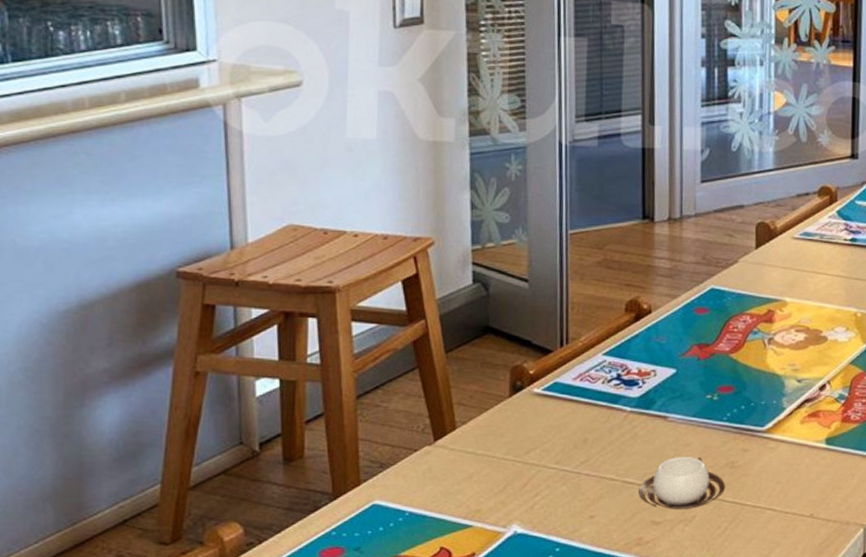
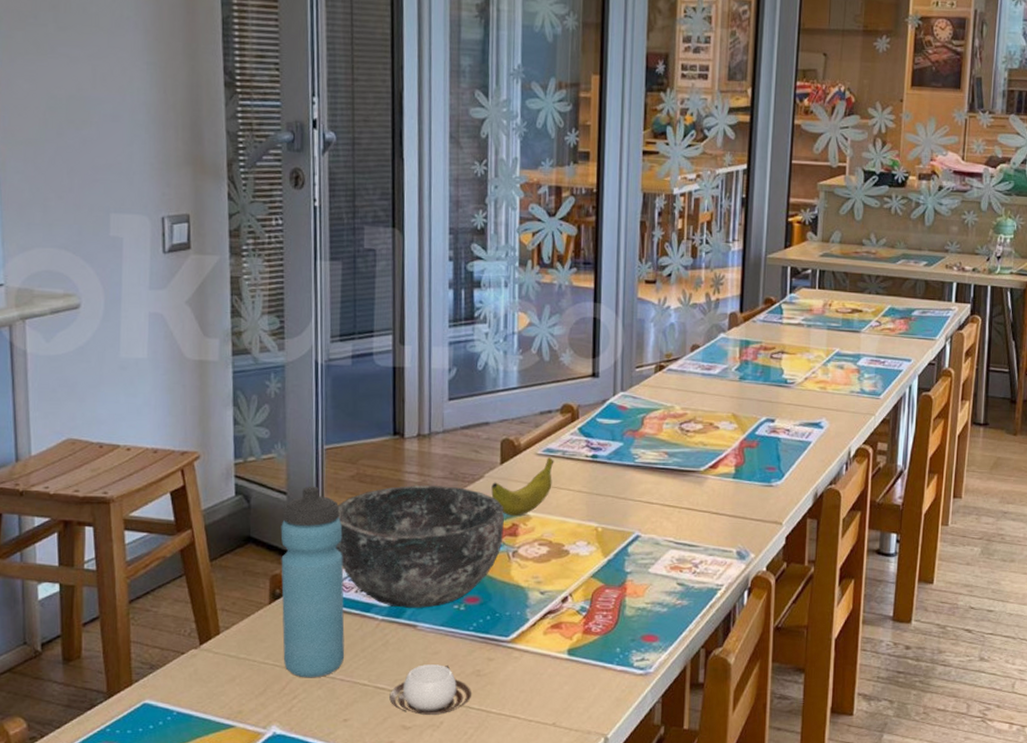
water bottle: none [522,272,591,474] -> present [280,486,345,678]
bowl: none [581,271,760,399] -> present [336,485,504,608]
banana: none [746,241,812,303] -> present [491,457,554,517]

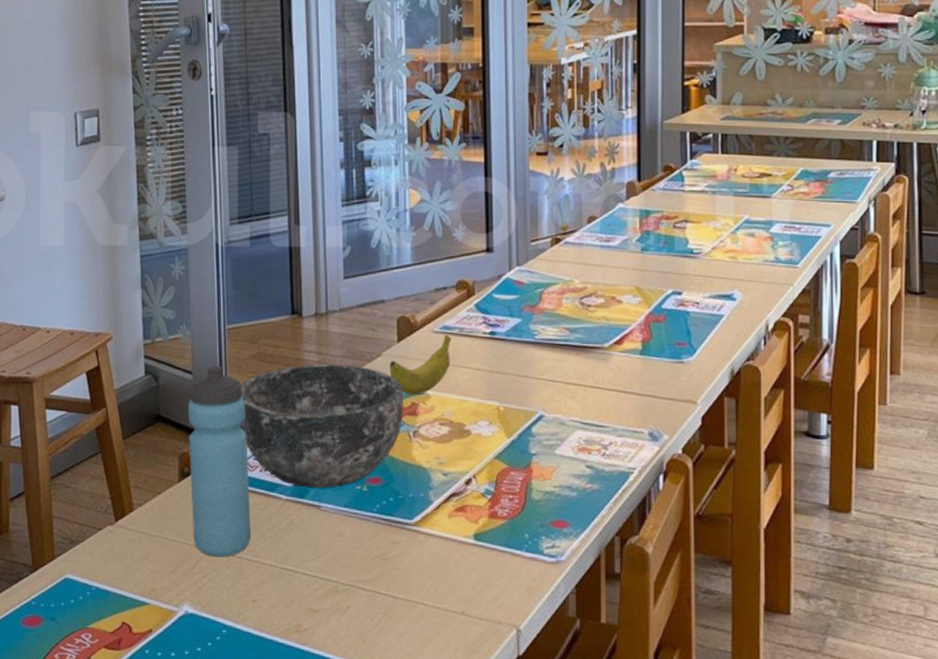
cup: present [389,664,472,715] -> none [296,546,378,599]

